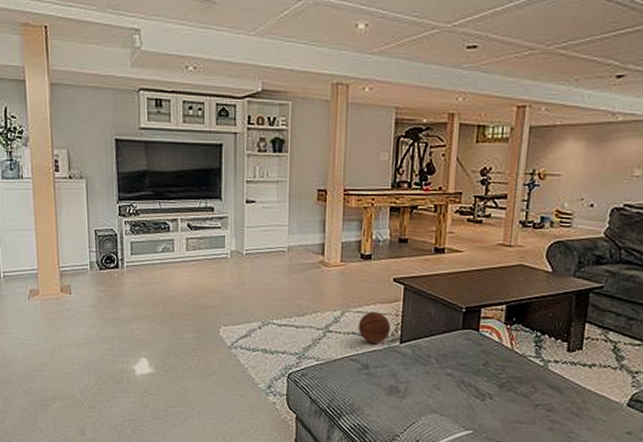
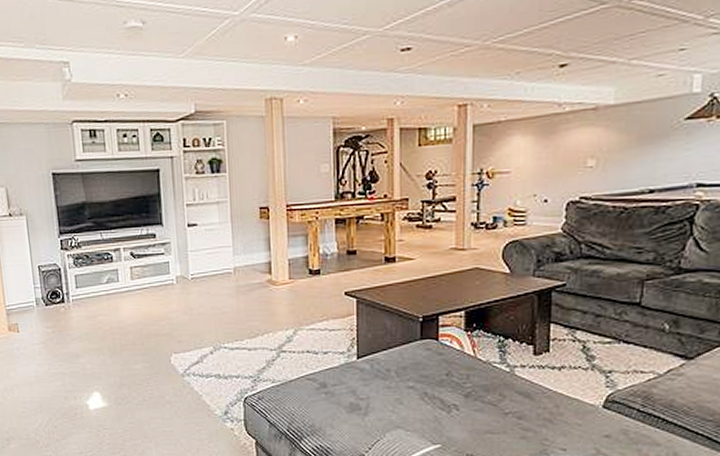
basketball: present [358,311,391,343] -> none [312,328,346,360]

